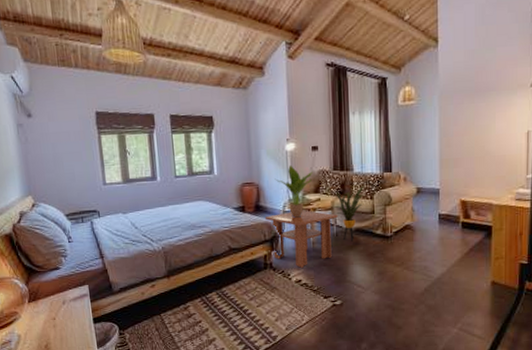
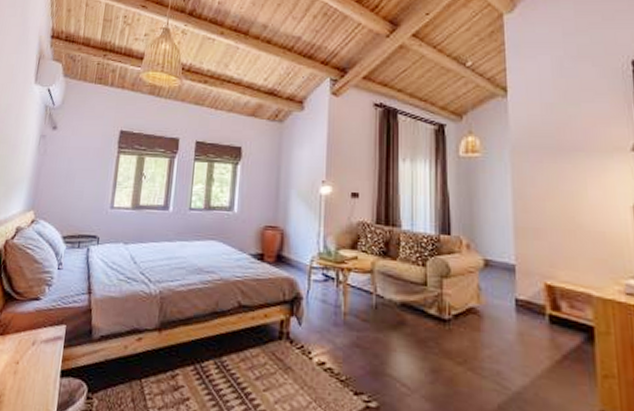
coffee table: present [266,210,338,268] -> none [288,268,379,346]
potted plant: present [275,165,313,218] -> none [304,211,350,277]
house plant: present [332,186,365,242] -> none [372,248,415,320]

